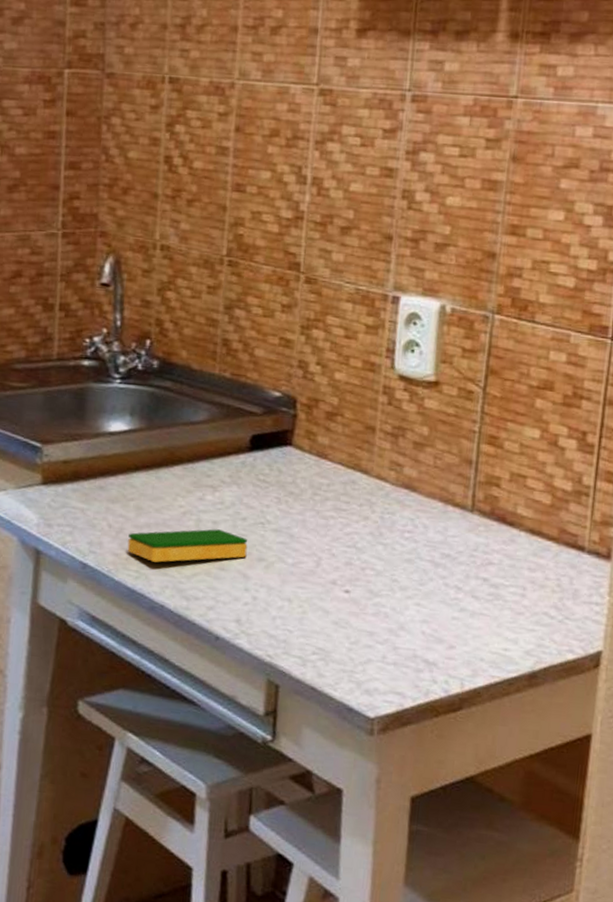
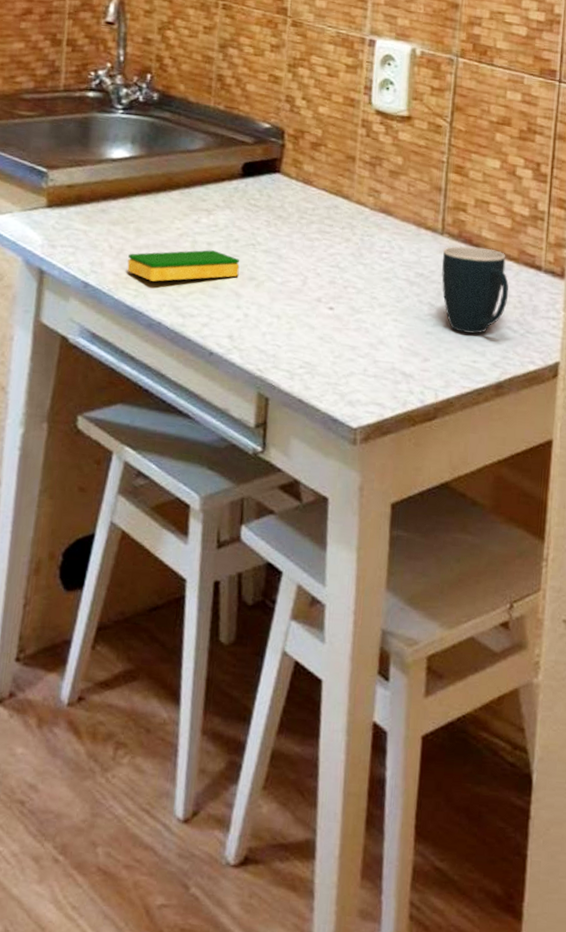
mug: none [470,524,547,620] -> present [442,246,509,334]

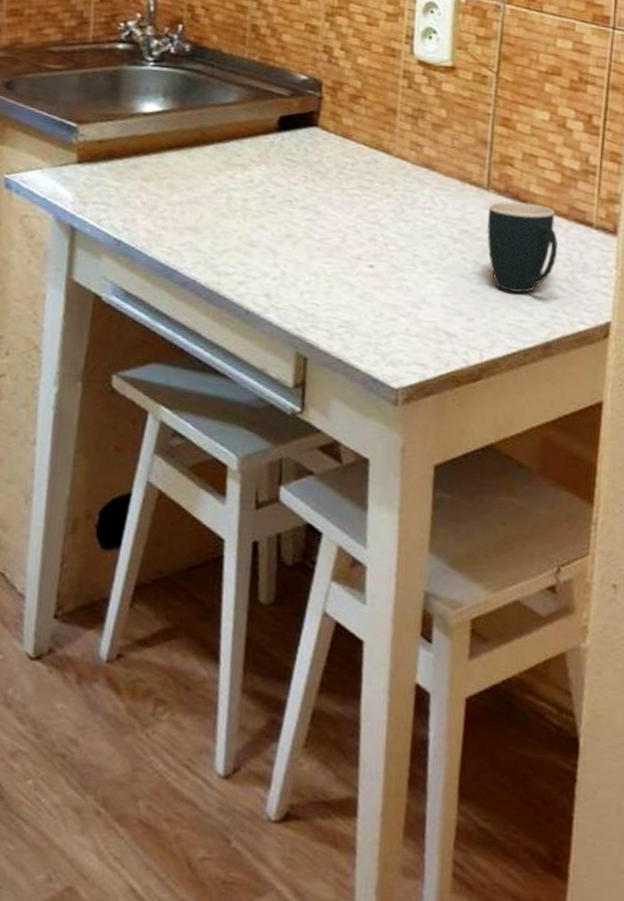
dish sponge: present [127,250,240,282] -> none [160,206,277,239]

